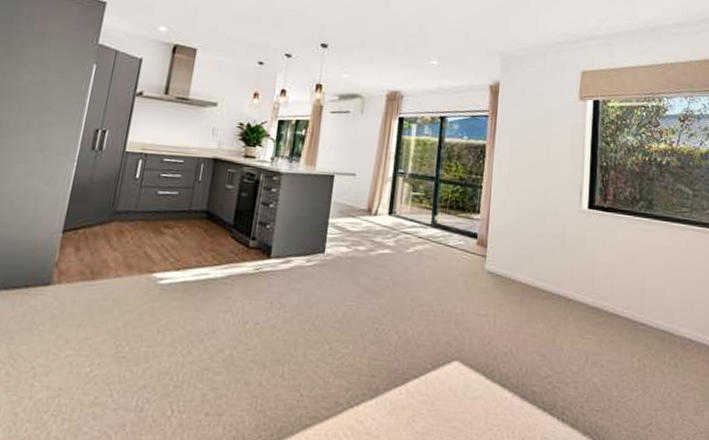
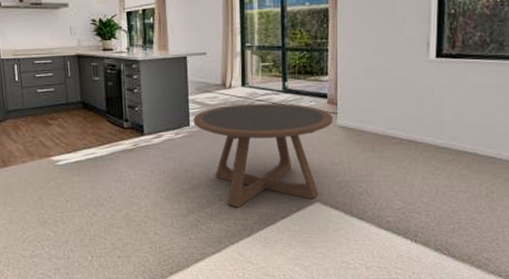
coffee table: none [329,234,482,360] -> present [193,103,334,208]

